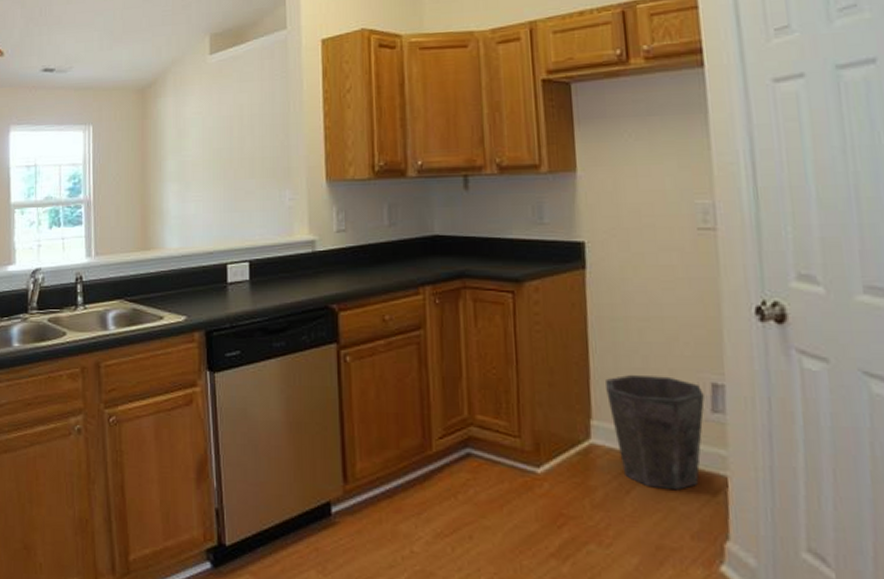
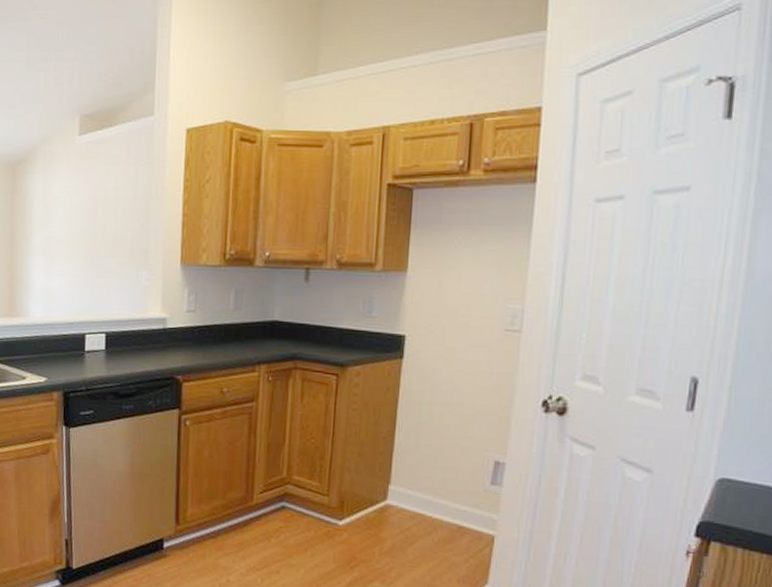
waste bin: present [606,374,705,491] -> none [406,449,487,545]

